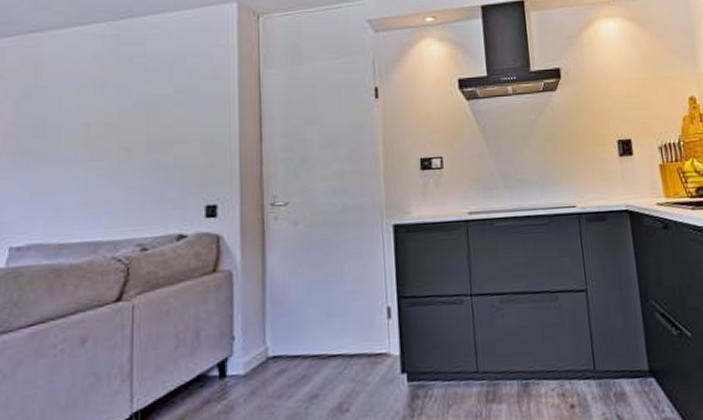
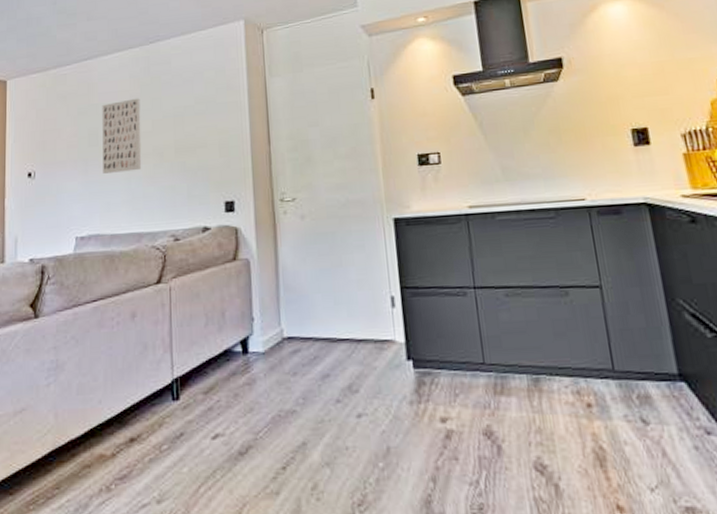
wall art: none [51,82,105,171] -> present [102,98,142,174]

